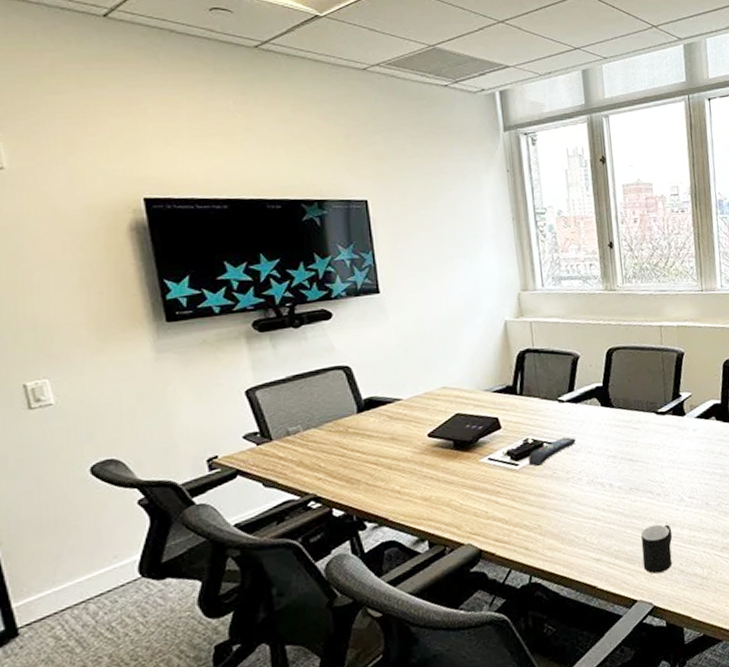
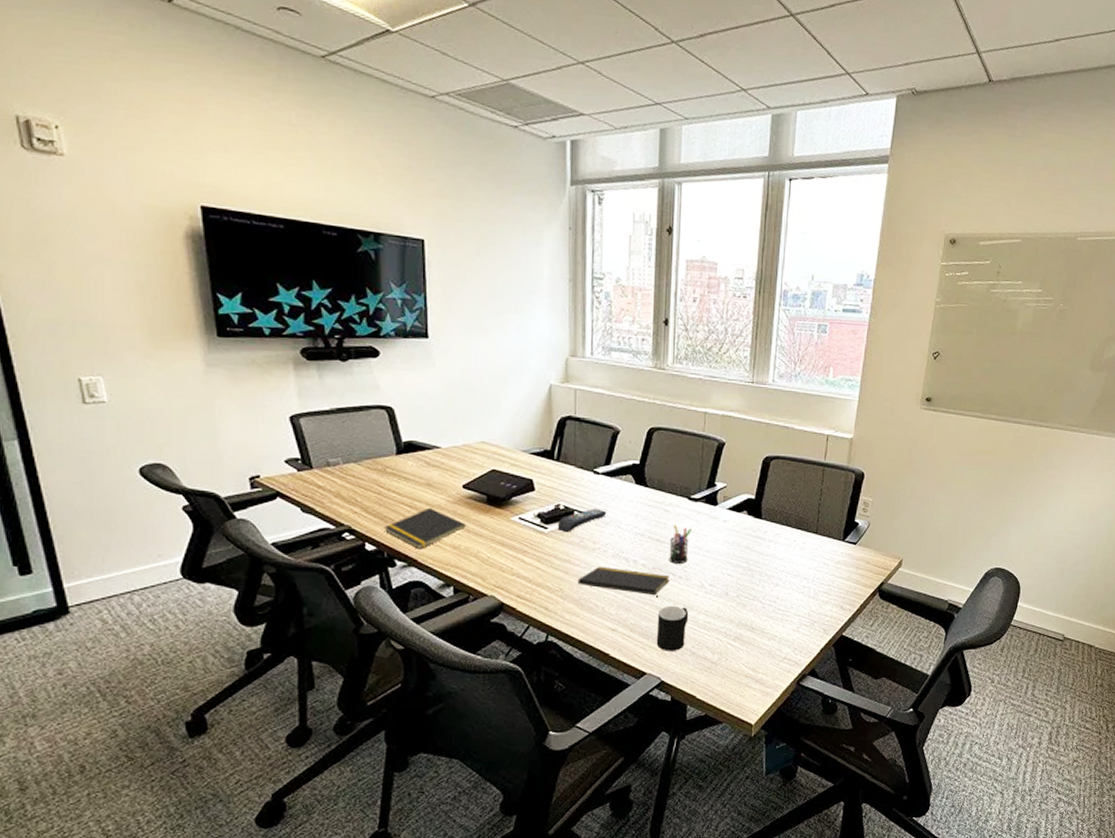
notepad: none [350,461,436,507] -> present [383,507,467,549]
notepad: none [555,494,648,519] -> present [577,566,670,597]
pen holder: none [642,440,664,481] -> present [669,524,692,563]

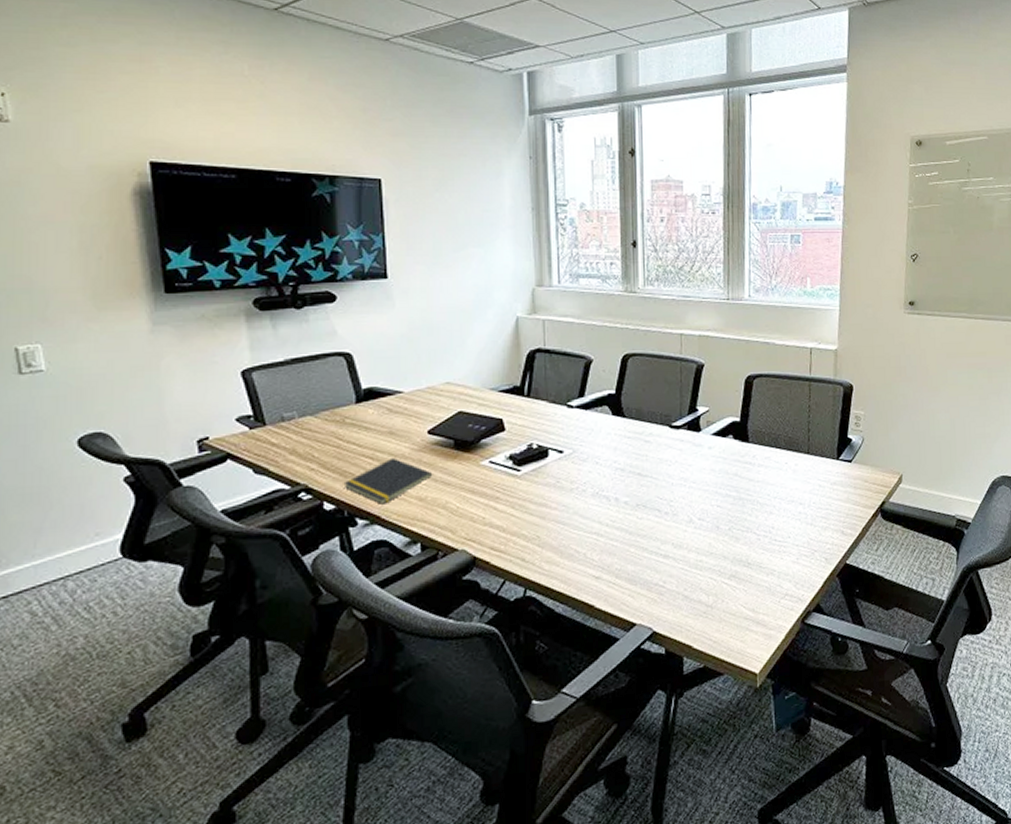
remote control: present [557,509,607,532] -> none [530,445,583,473]
notepad: present [577,566,670,597] -> none [555,507,655,537]
cup: present [656,605,689,651] -> none [644,545,679,597]
pen holder: present [669,524,692,563] -> none [652,455,676,498]

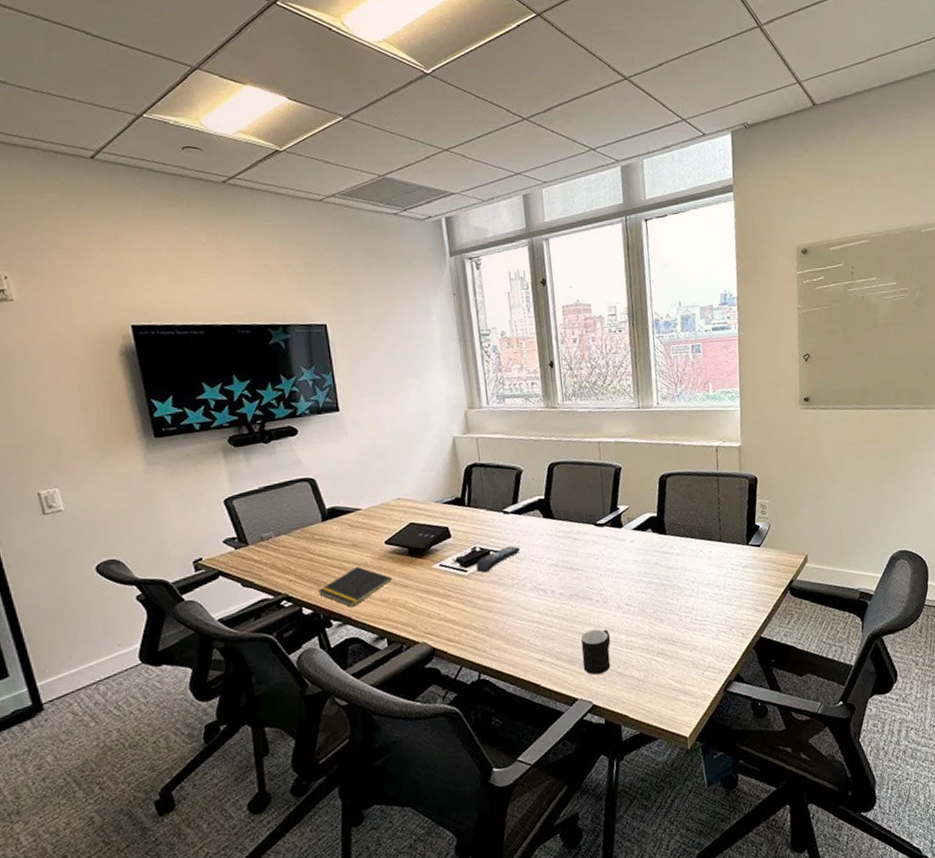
remote control: none [530,445,583,473] -> present [476,546,520,573]
cup: none [644,545,679,597] -> present [581,629,611,675]

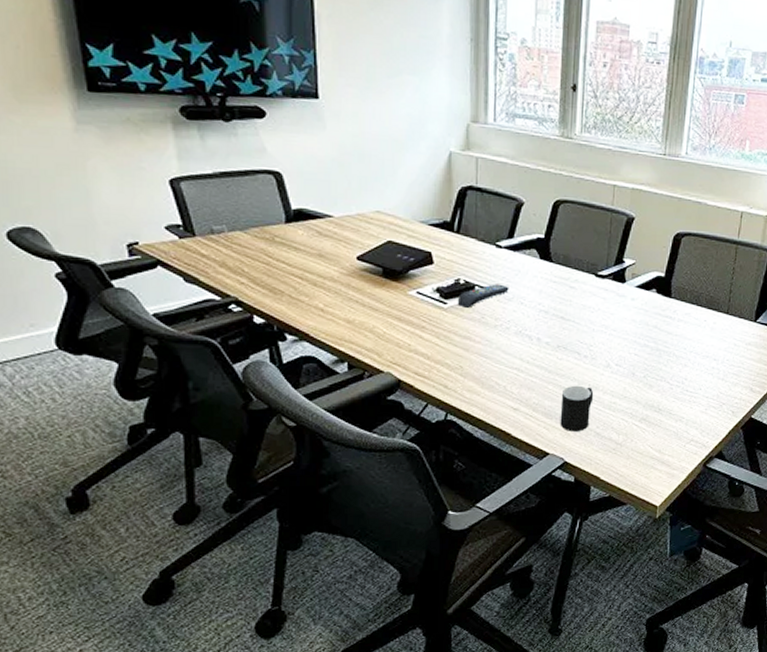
notepad: present [317,566,393,607] -> none [273,279,361,323]

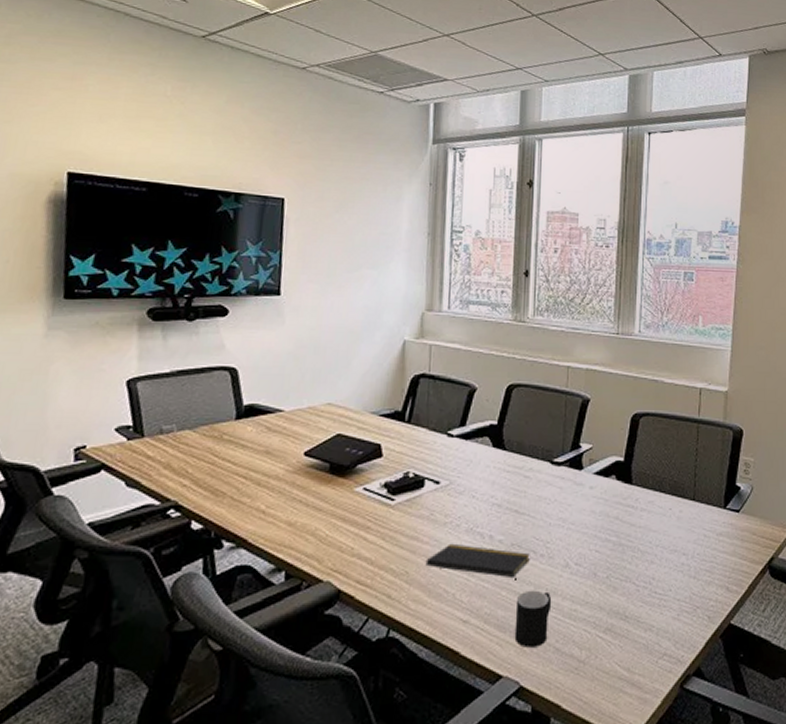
remote control: present [457,284,509,308] -> none [405,476,461,504]
notepad: none [478,343,574,377] -> present [425,543,530,580]

